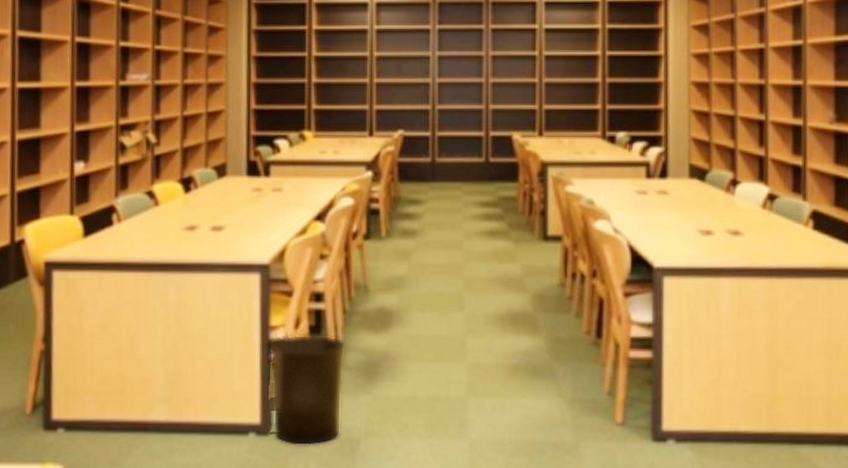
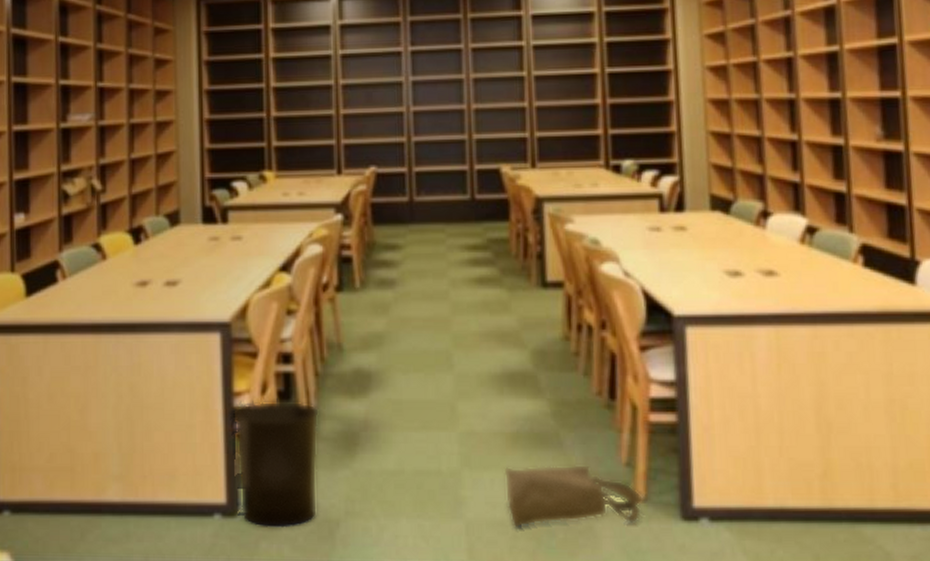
tote bag: none [504,392,621,447] -> present [504,463,643,528]

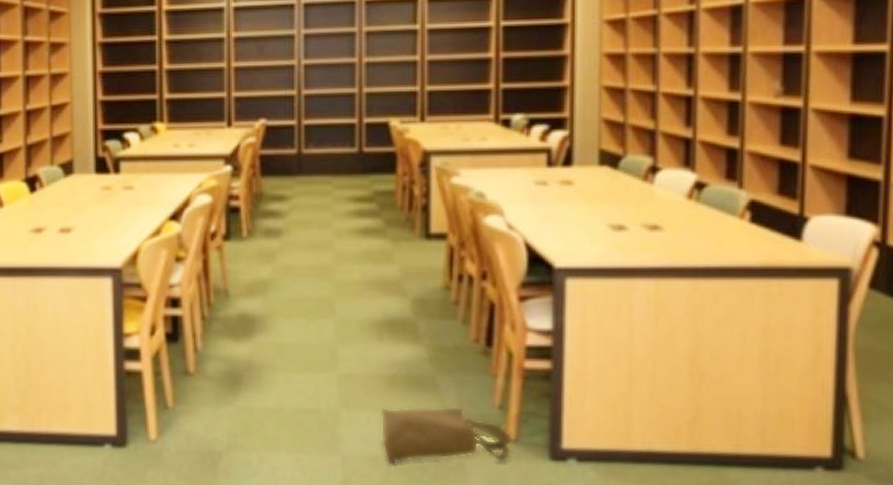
waste bin: present [234,401,320,529] -> none [124,342,206,459]

